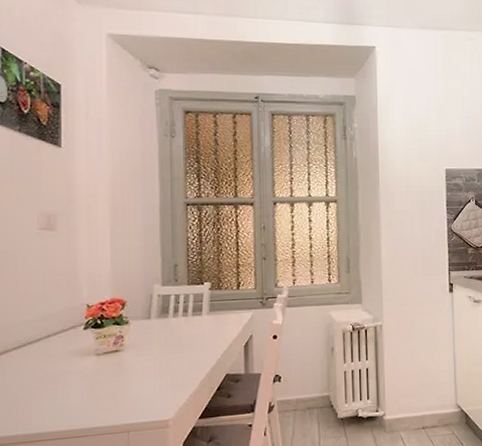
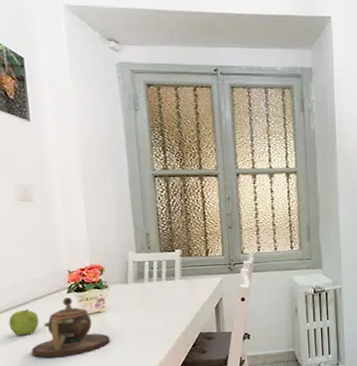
fruit: none [17,347,50,378] -> present [8,309,40,336]
teapot: none [38,334,127,403] -> present [31,297,111,358]

